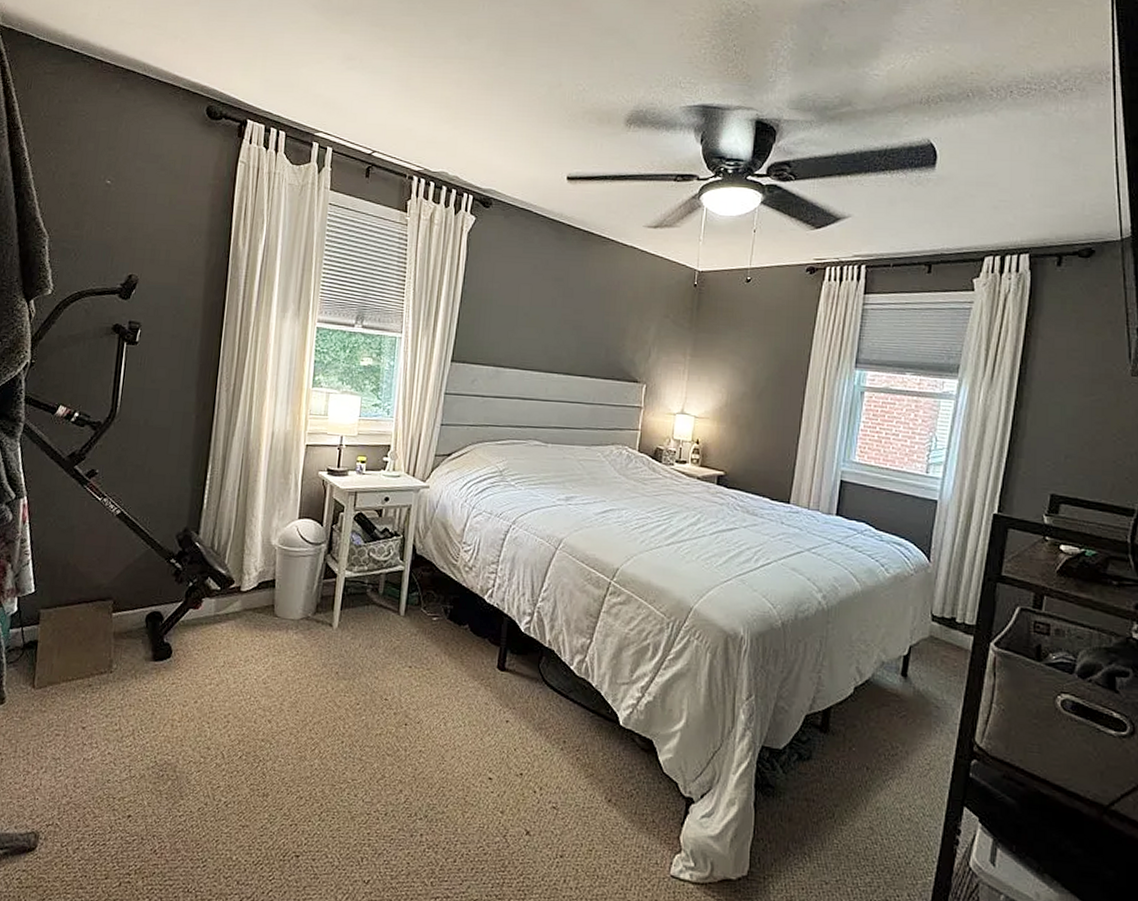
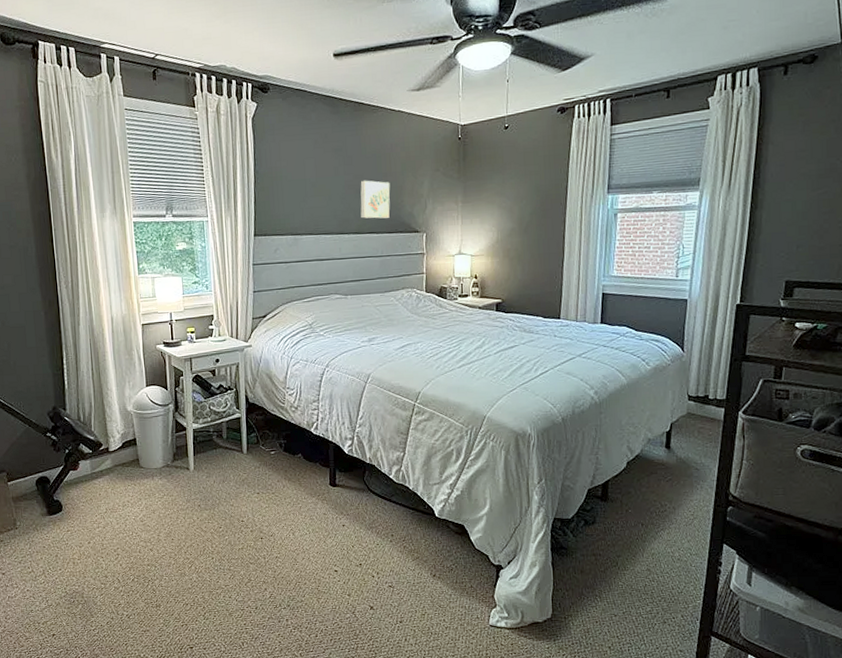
wall art: none [575,316,612,362] -> present [360,180,390,219]

